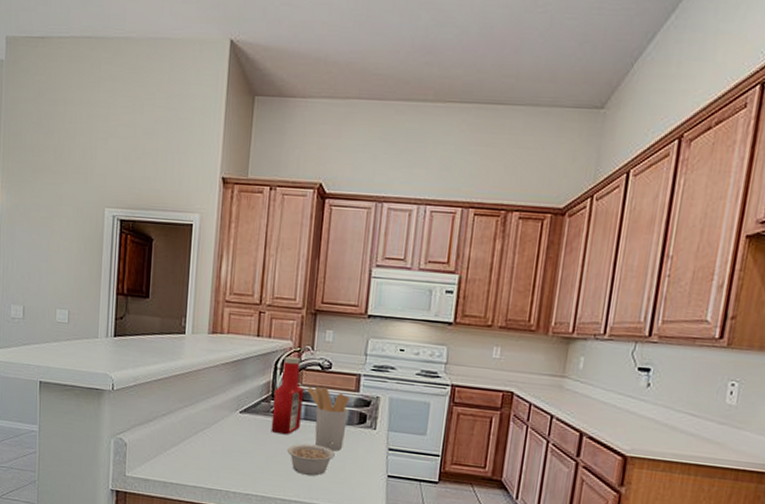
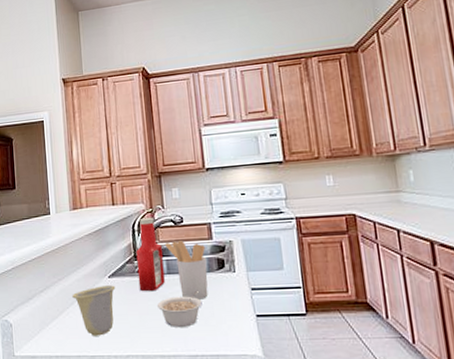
cup: none [197,419,246,471] -> present [72,285,116,336]

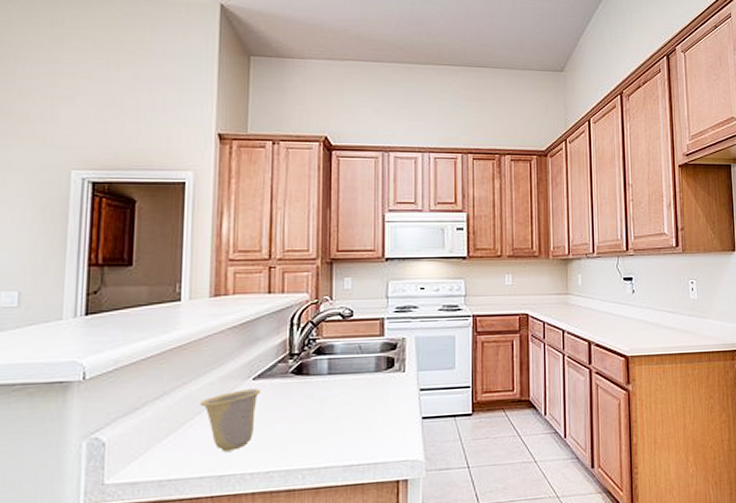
ketchup bottle: present [136,217,165,292] -> none [291,309,324,396]
legume: present [157,291,203,327] -> none [312,393,365,435]
utensil holder: present [165,241,208,300] -> none [329,337,375,403]

